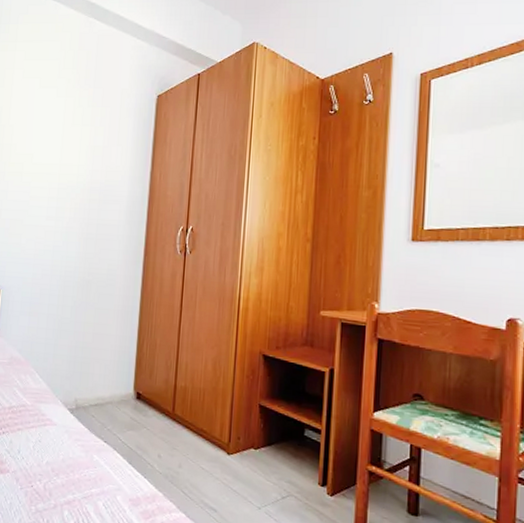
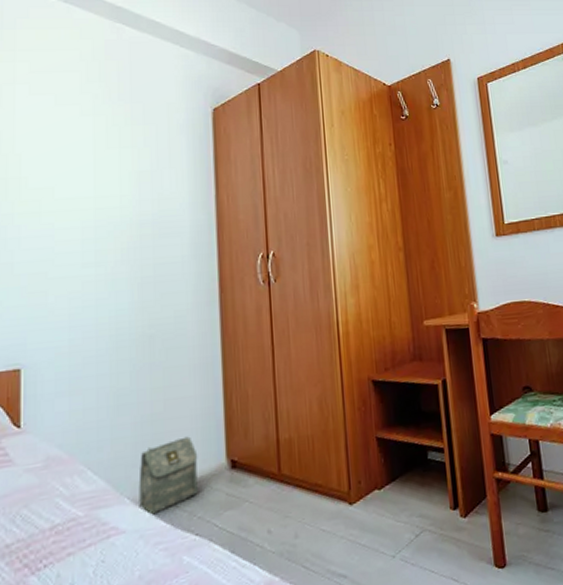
bag: none [67,365,113,418] -> present [138,436,198,515]

